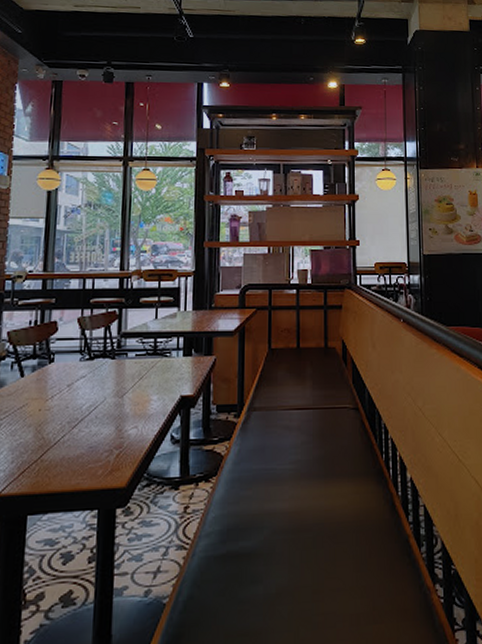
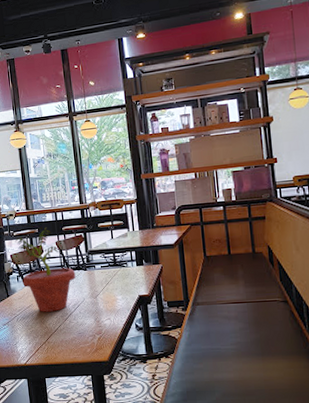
potted plant: none [17,297,99,416] -> present [14,227,76,312]

